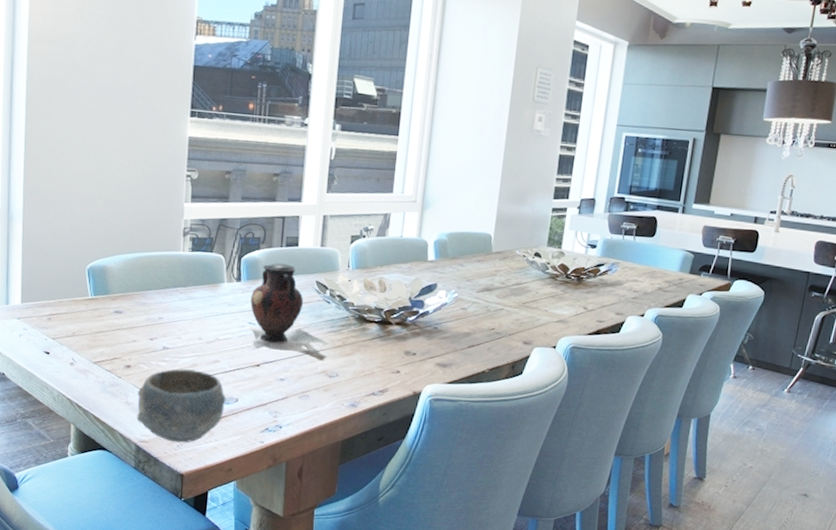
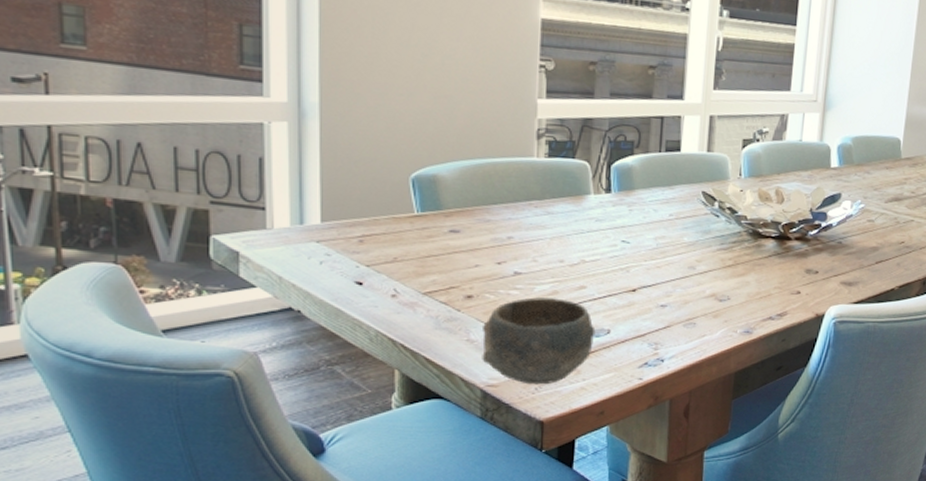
vase: present [242,263,329,361] -> none [614,171,718,283]

